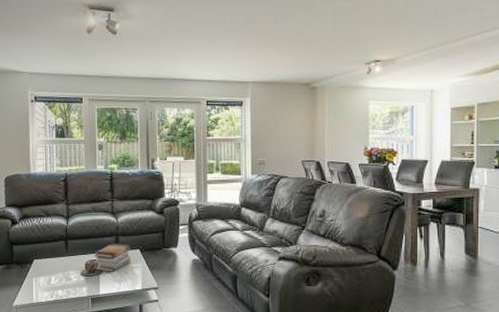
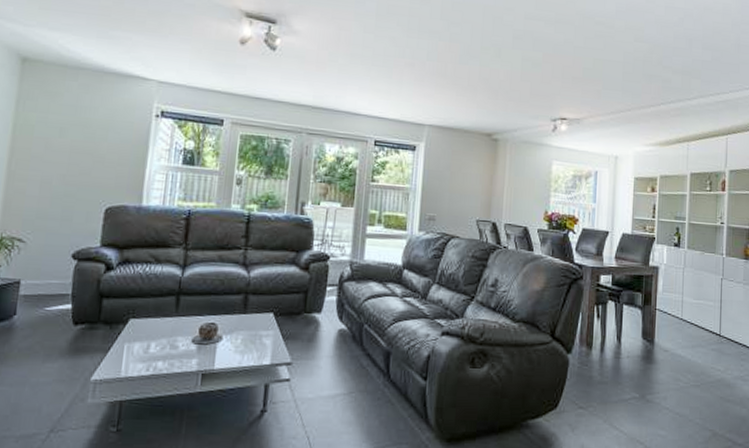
book stack: present [93,244,131,272] -> none [212,304,262,341]

